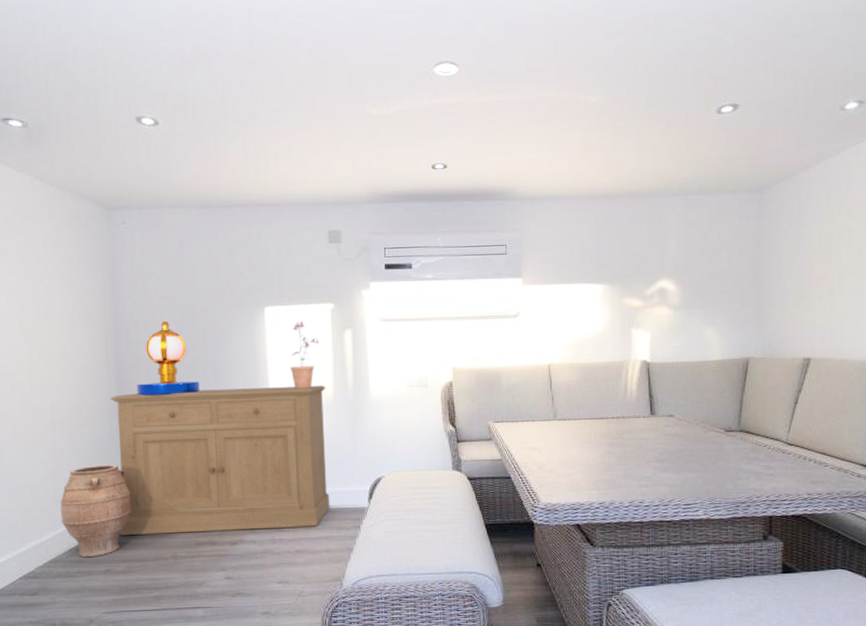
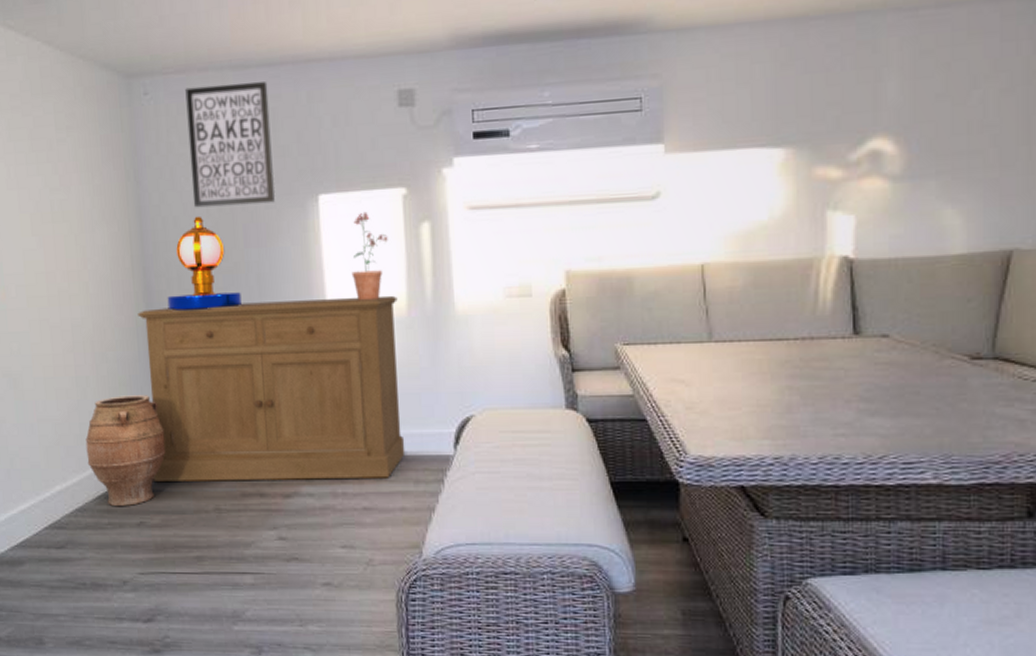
wall art: none [157,219,229,314] -> present [185,82,275,208]

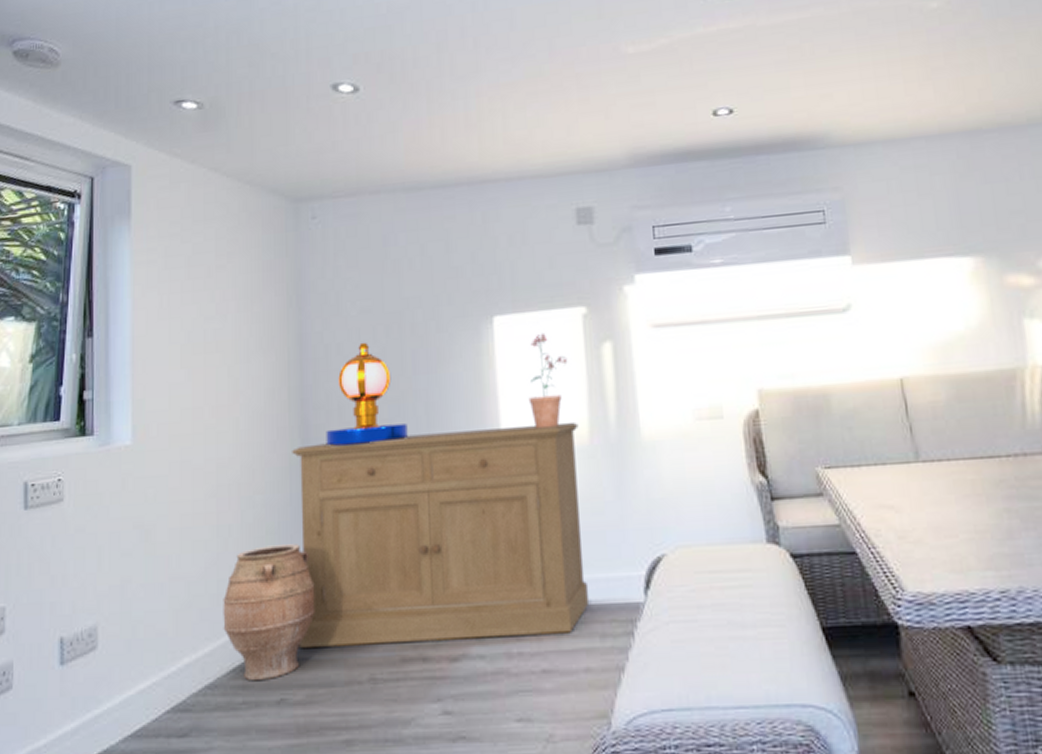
wall art: present [185,82,275,208] -> none [355,203,447,334]

